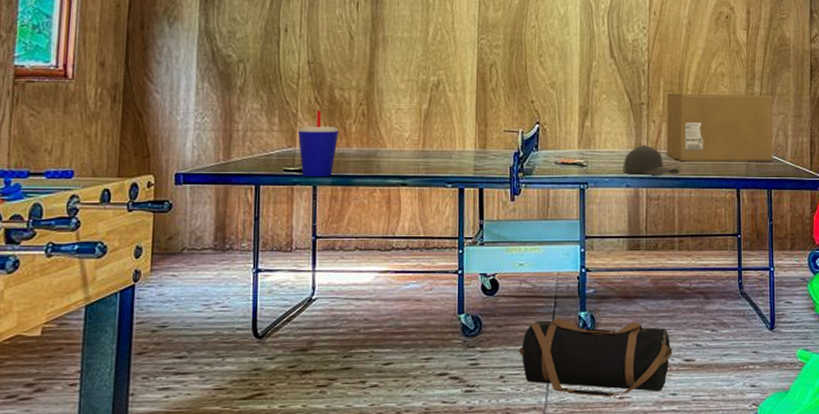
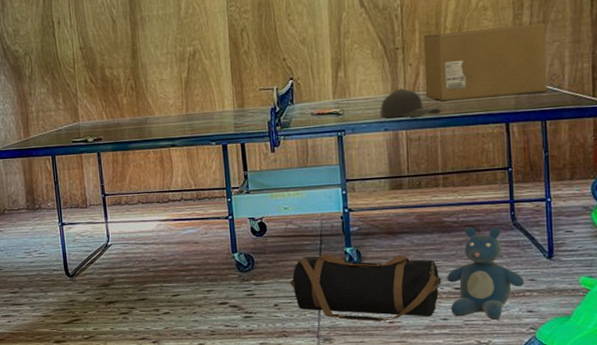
beverage cup: present [297,111,339,178] -> none [79,89,113,146]
stuffed animal: none [678,293,749,395] -> present [447,226,525,319]

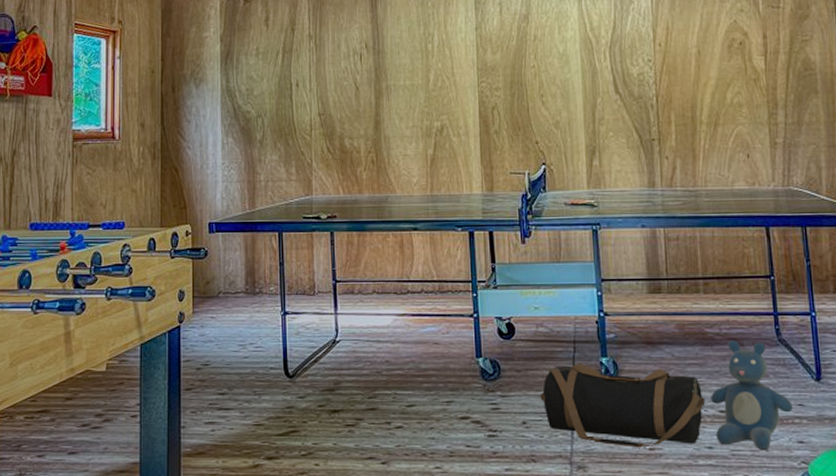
baseball cap: present [380,88,441,119] -> none [636,182,699,214]
box: present [423,23,547,102] -> none [679,124,805,199]

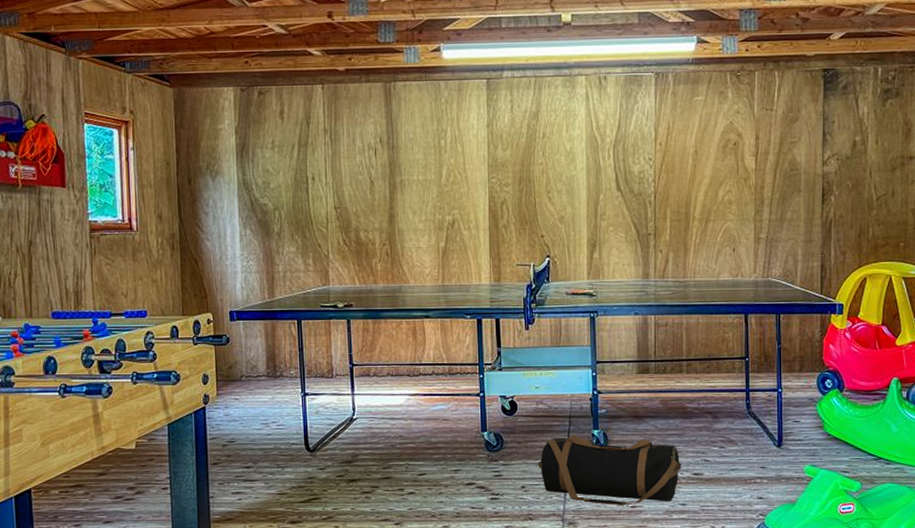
stuffed animal: present [711,340,794,450] -> none [687,413,757,505]

